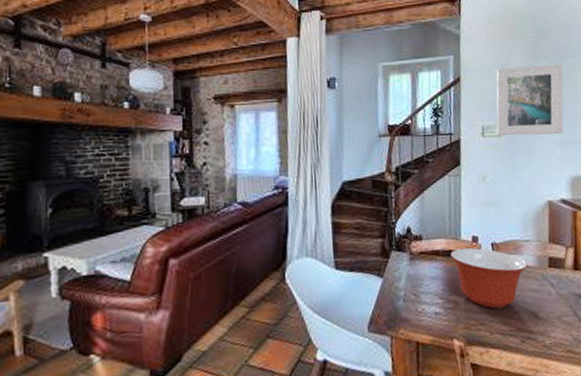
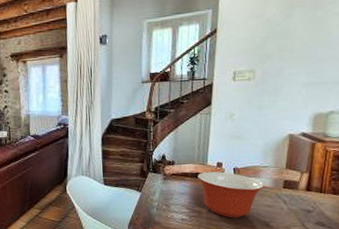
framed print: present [496,64,564,136] -> none [247,11,319,79]

